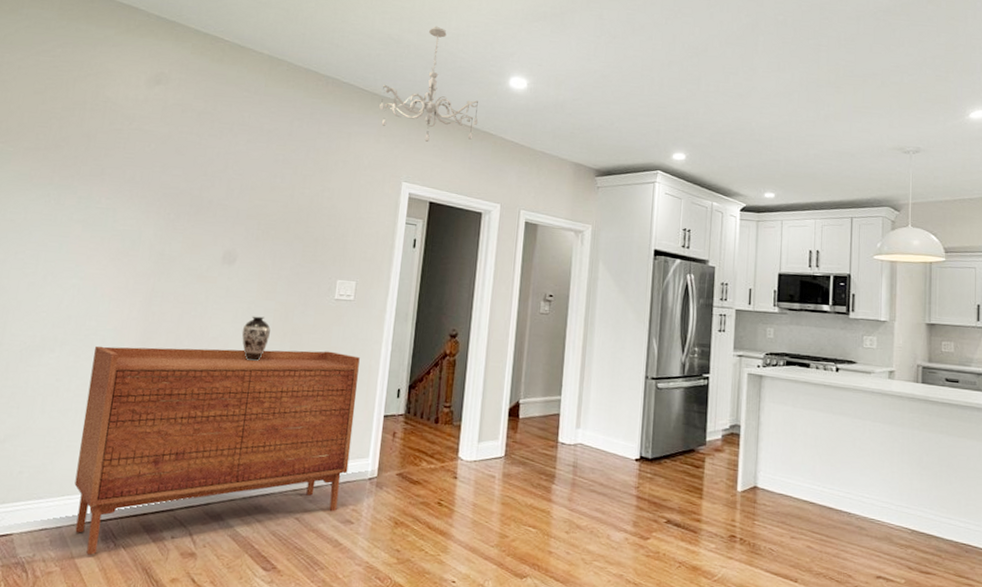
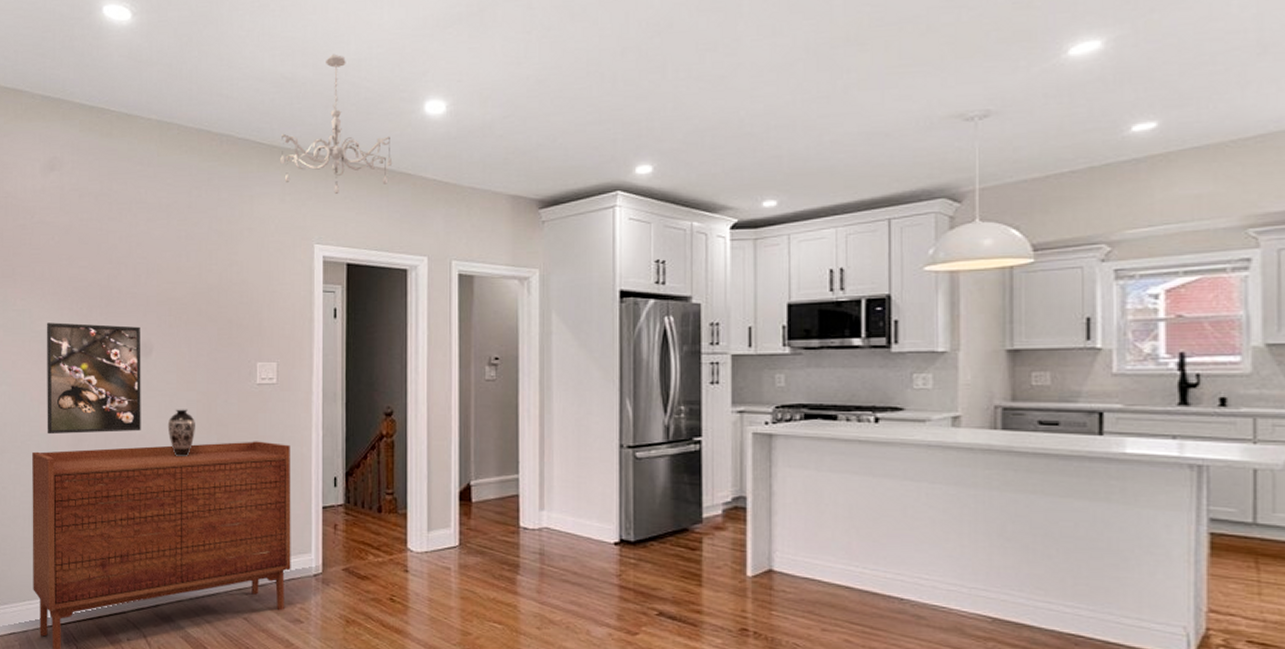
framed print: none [114,223,227,334] -> present [46,322,141,435]

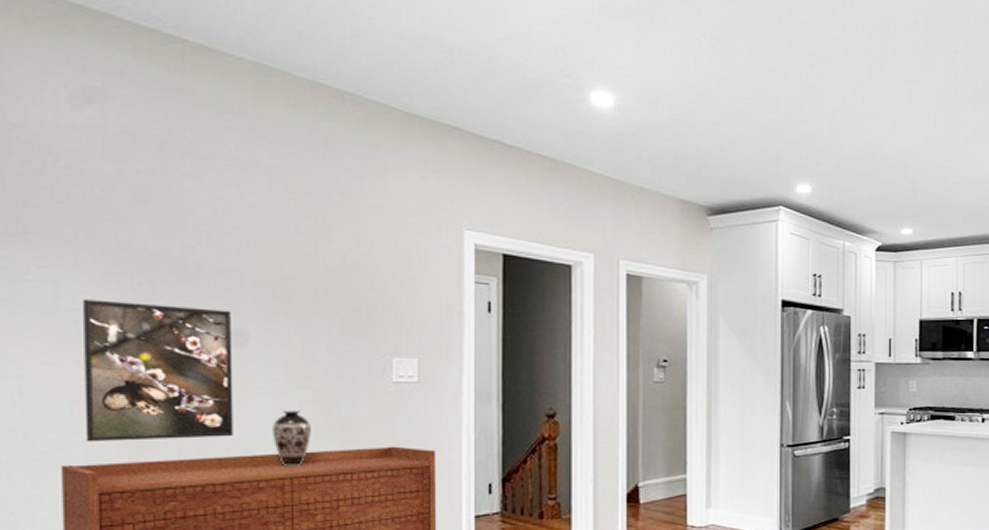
chandelier: present [280,54,393,194] -> none [421,22,556,177]

